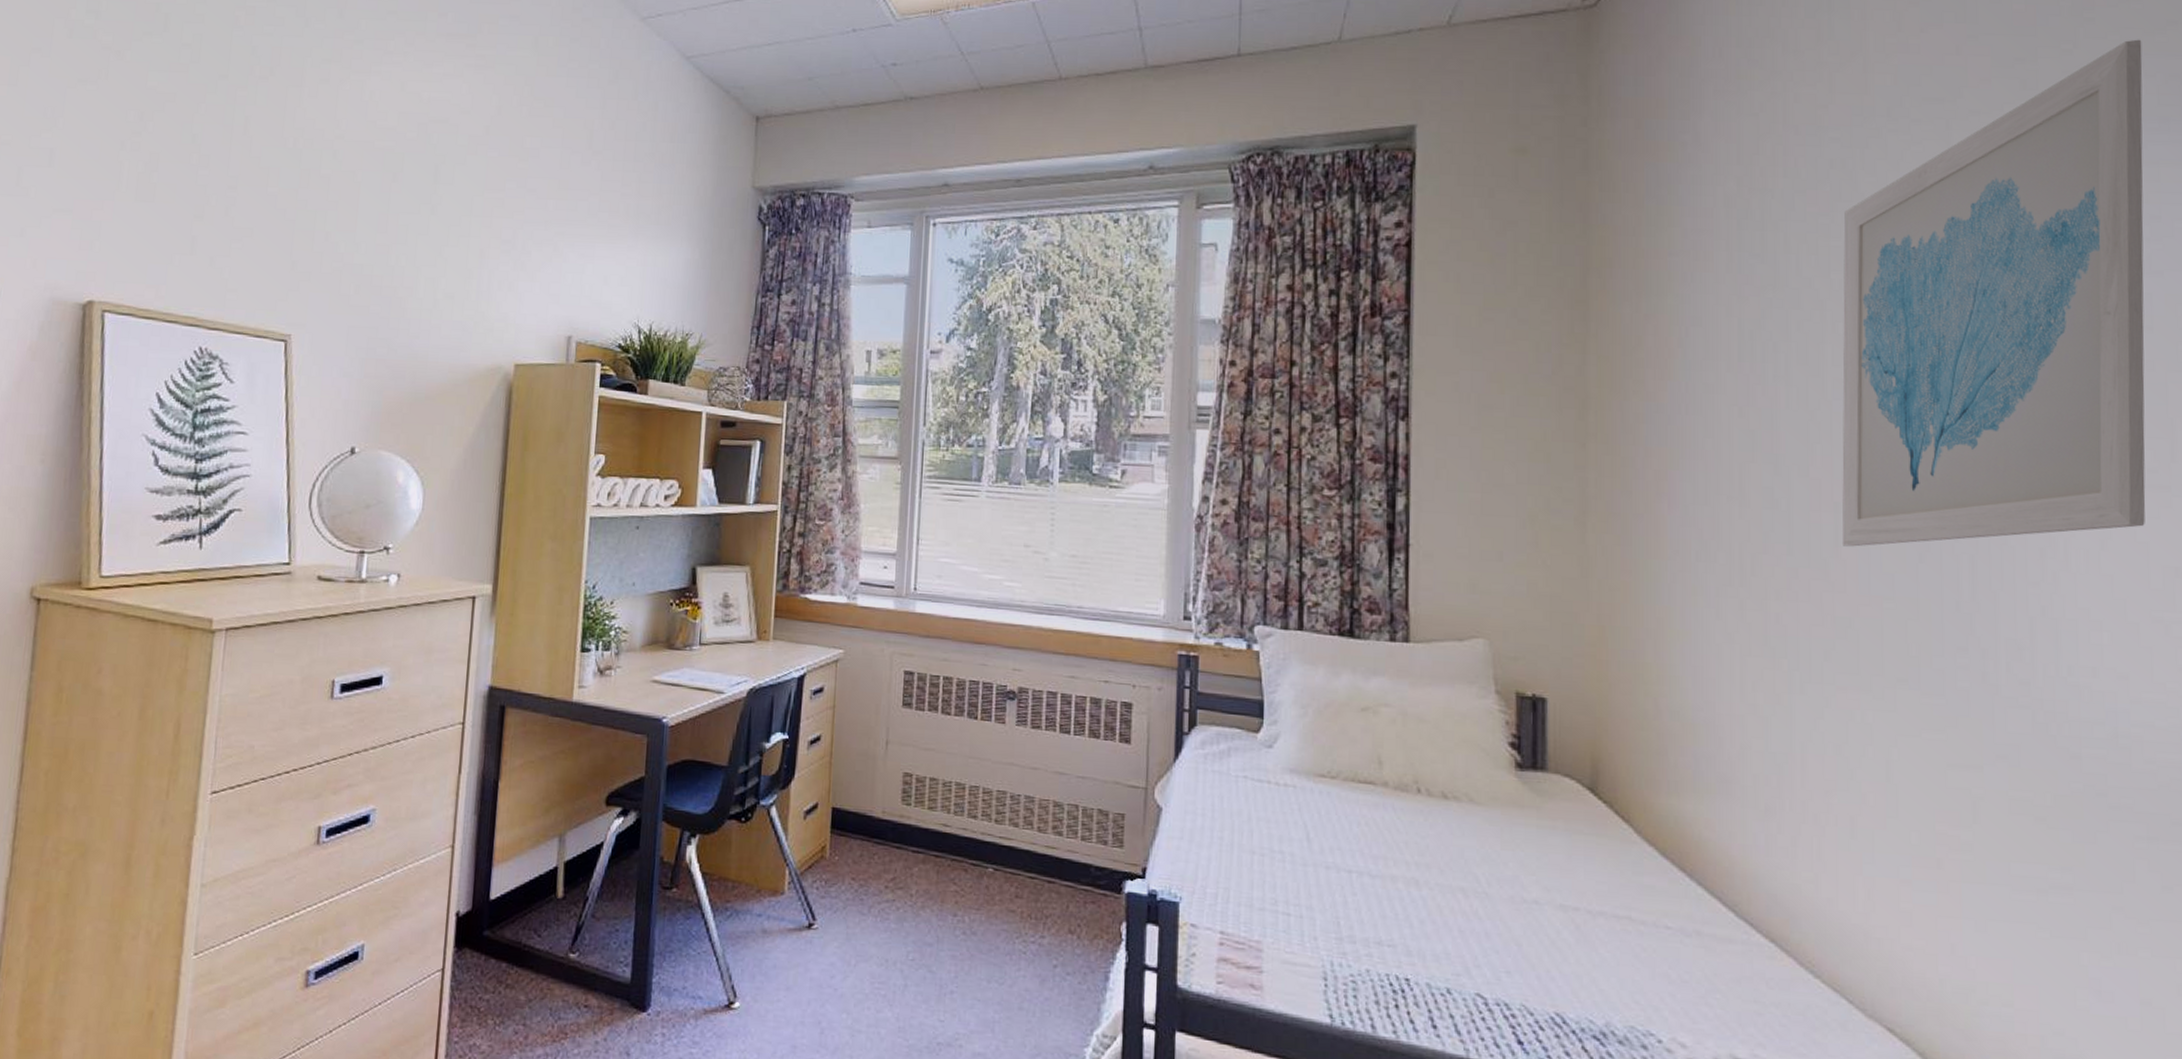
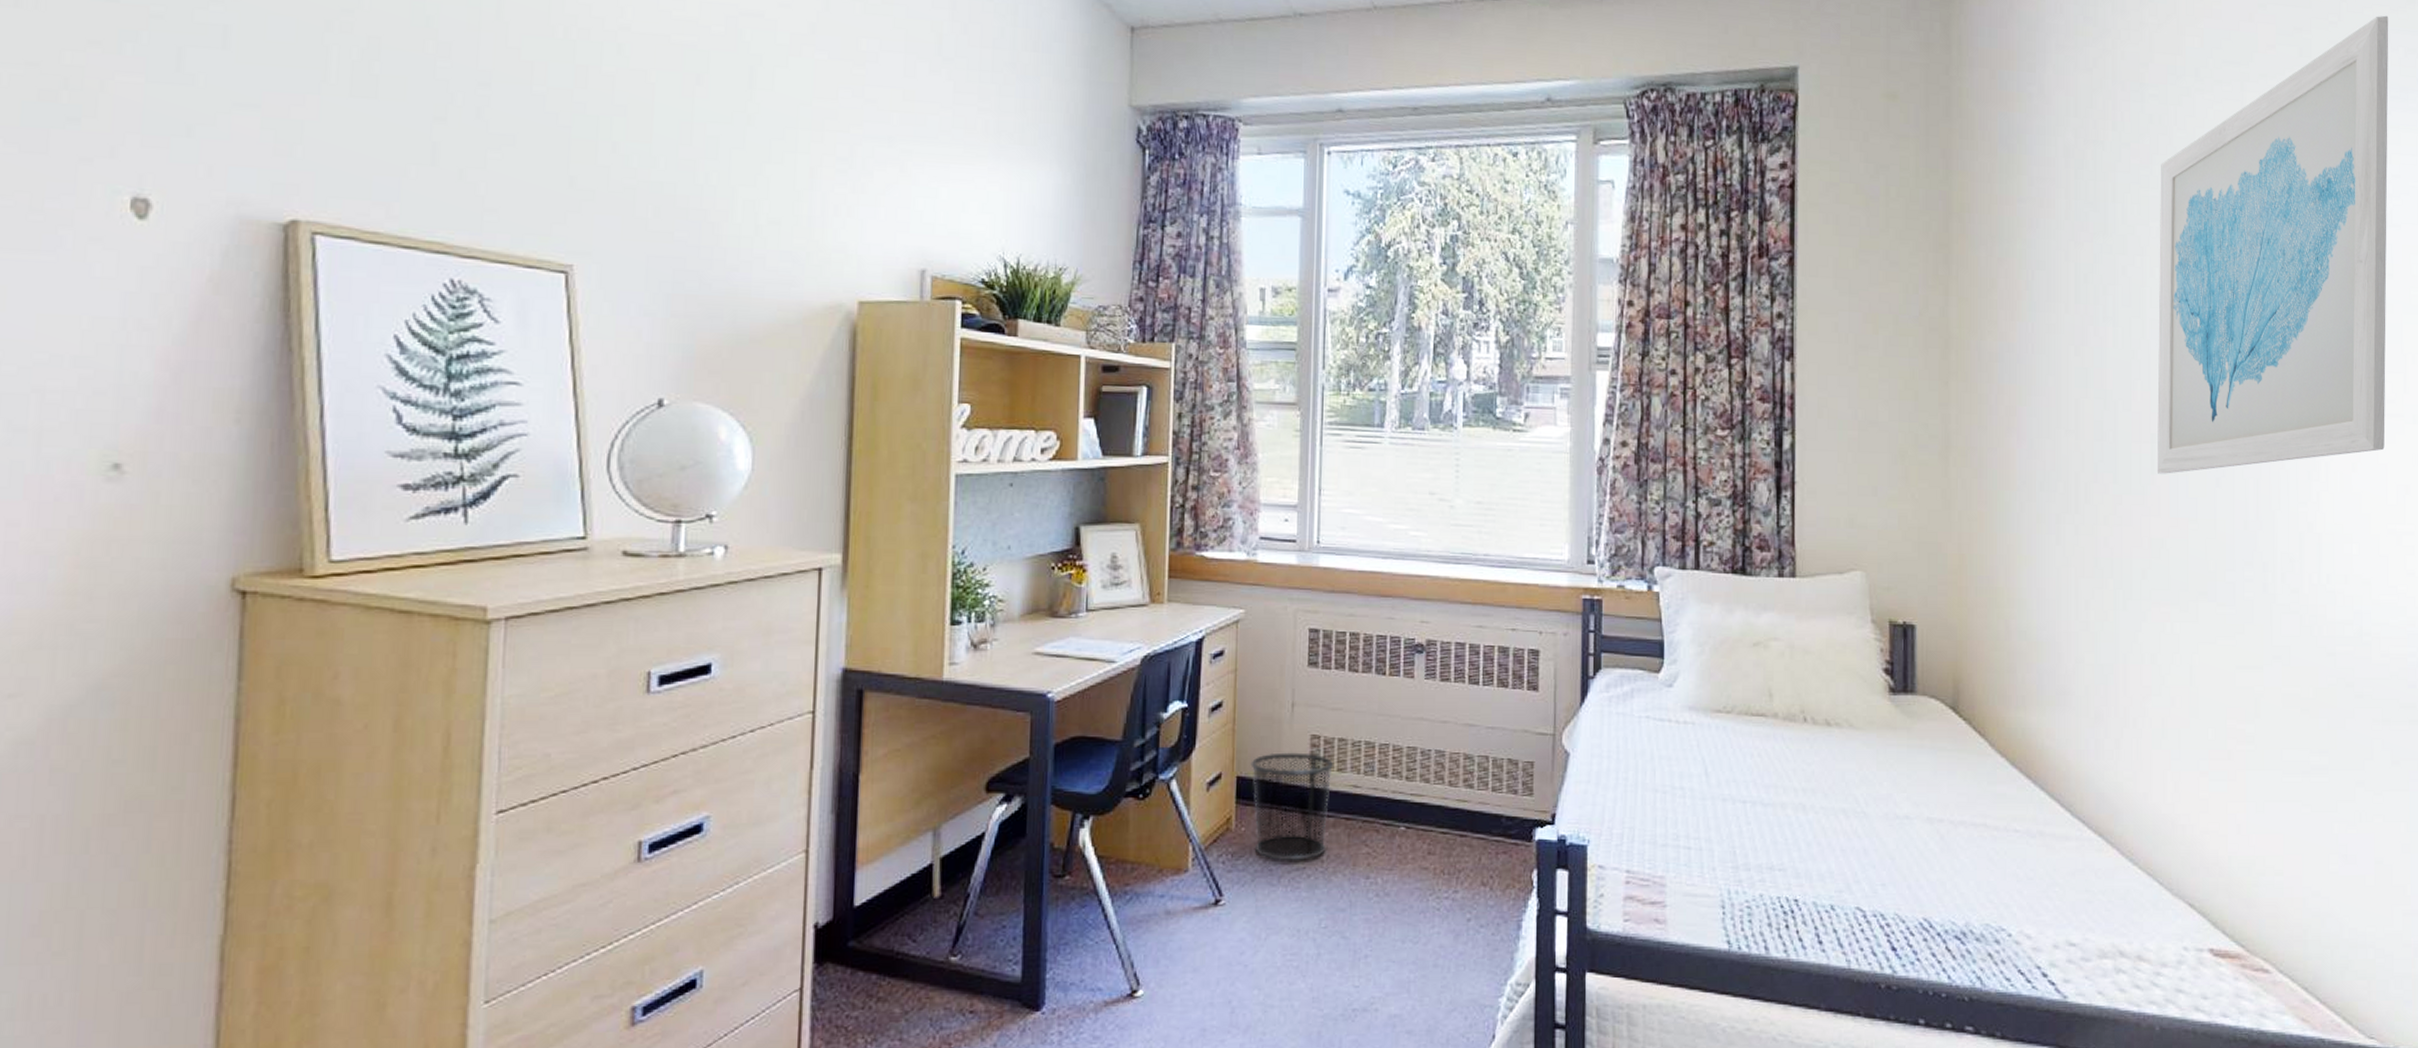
waste bin: none [845,787,925,894] -> present [1250,752,1334,861]

